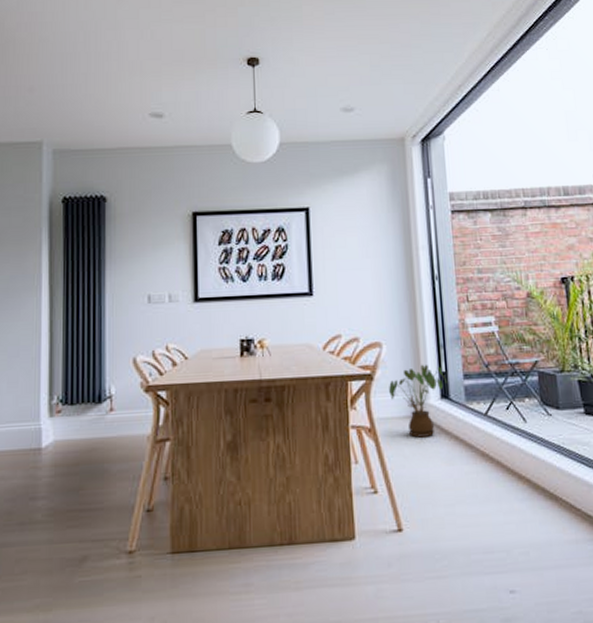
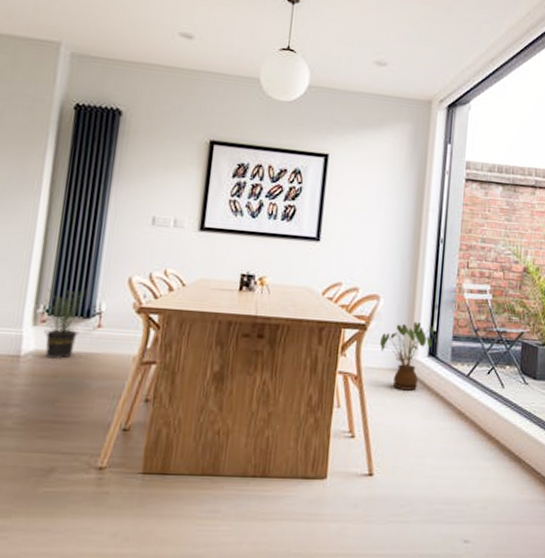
potted plant: none [59,376,94,448] -> present [43,288,85,359]

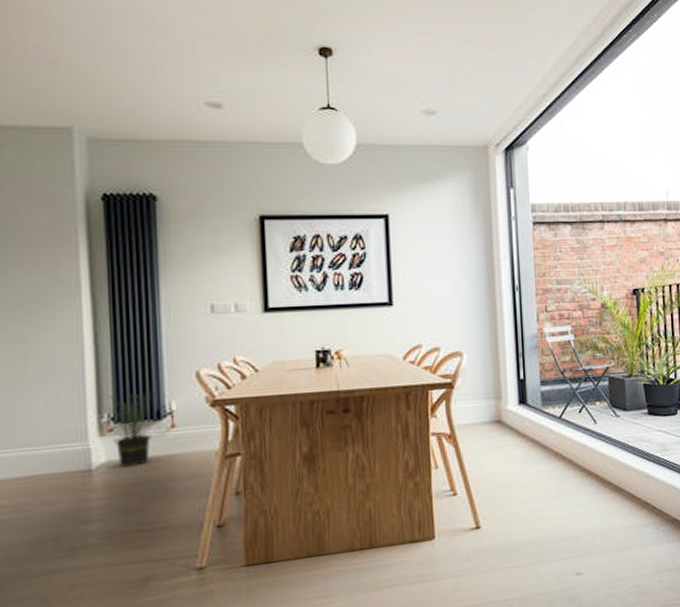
house plant: present [380,321,437,391] -> none [469,372,526,442]

